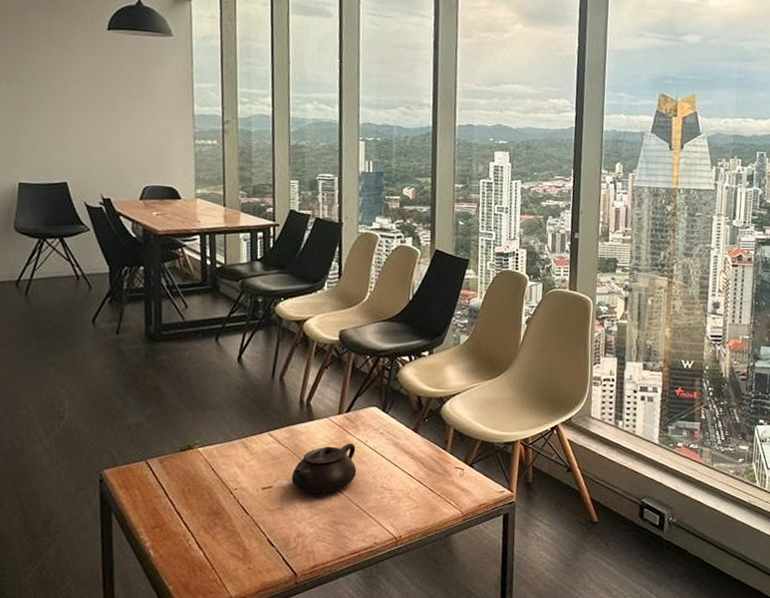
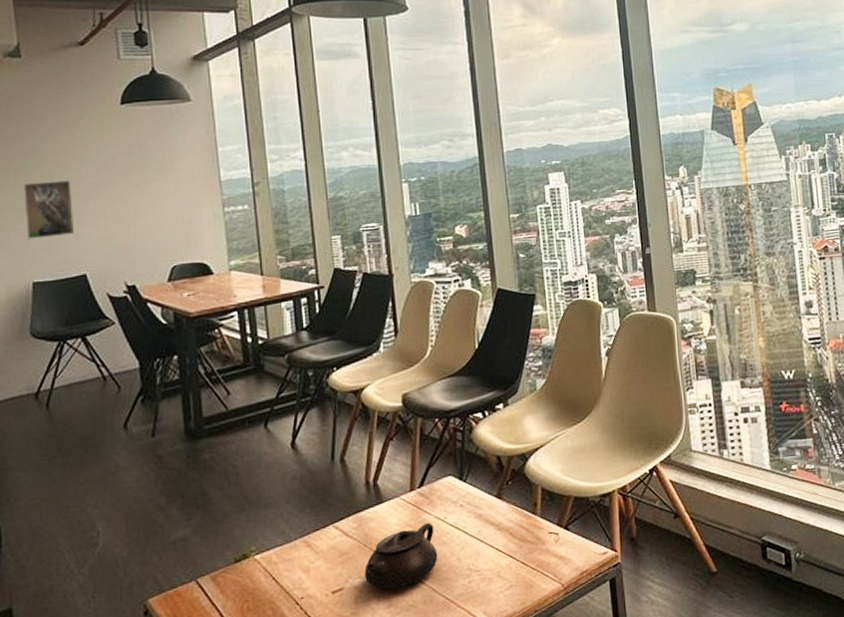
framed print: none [14,91,59,145] -> present [24,180,75,239]

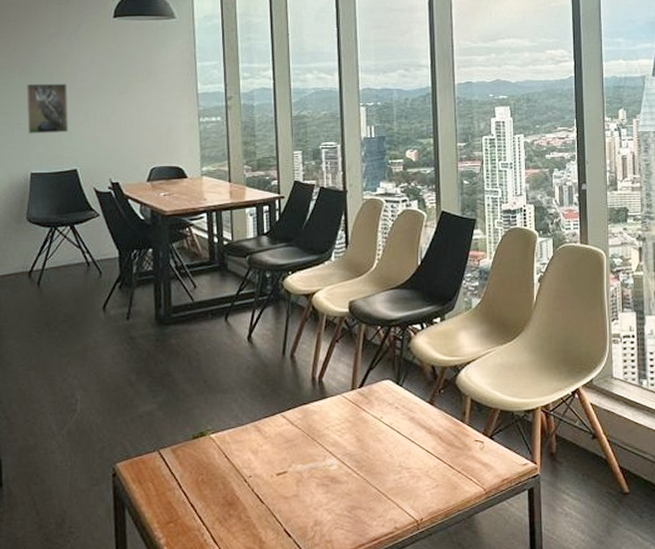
teapot: present [364,522,438,589] -> none [306,420,373,477]

